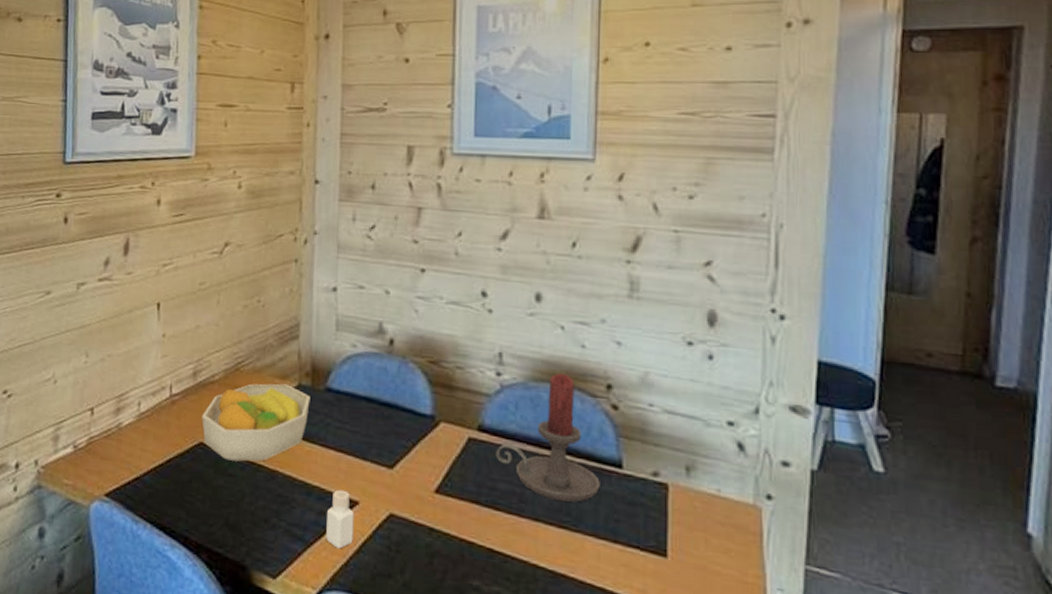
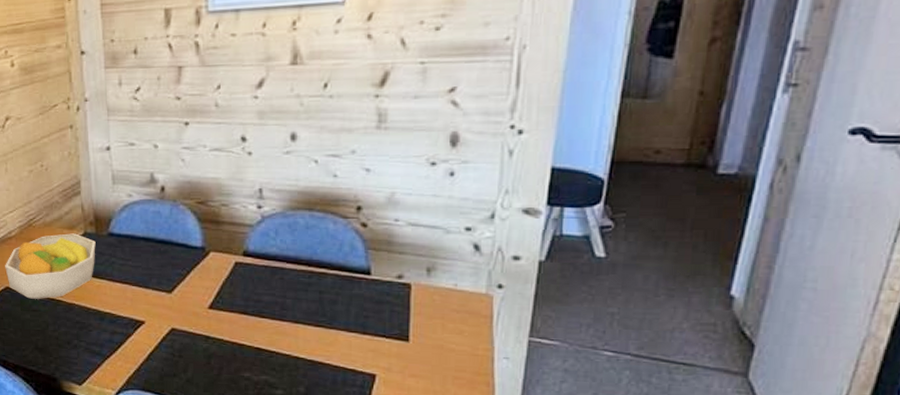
pepper shaker: present [326,489,355,549] -> none [119,313,143,359]
candle holder: present [496,373,600,502] -> none [259,201,351,306]

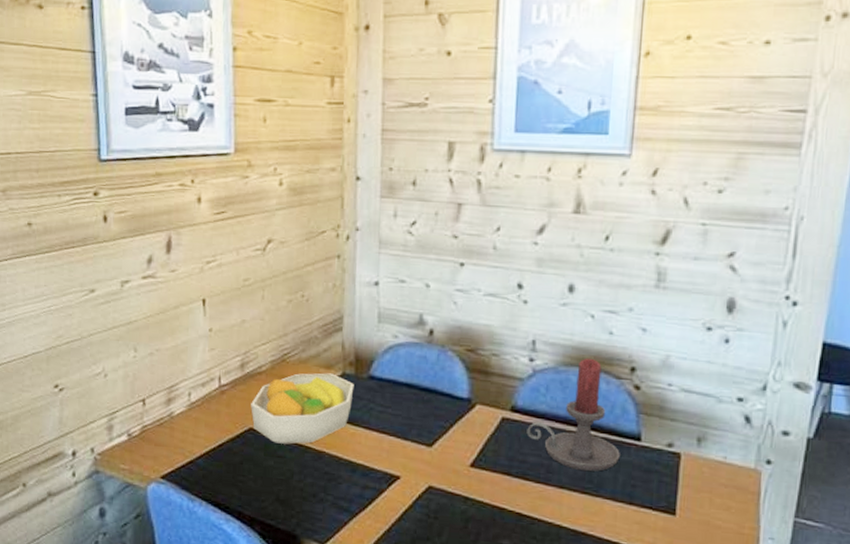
candle holder: none [259,201,351,306] -> present [526,358,620,471]

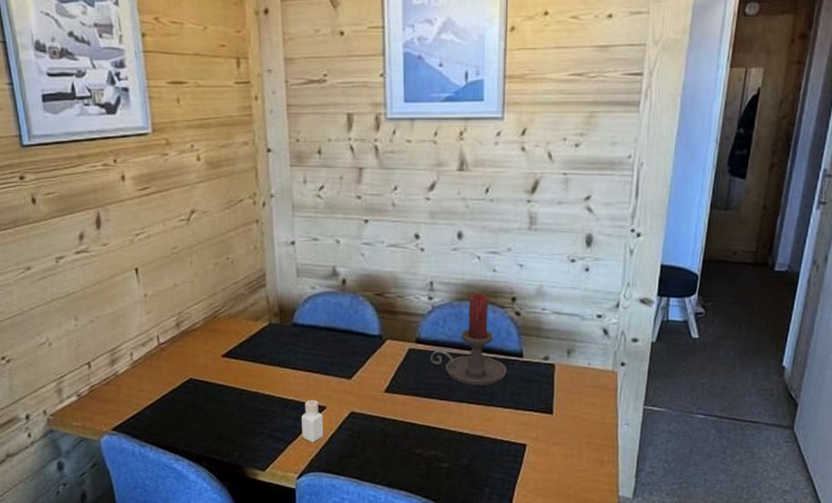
fruit bowl: present [251,373,354,444] -> none [189,324,280,389]
pepper shaker: none [370,466,396,518] -> present [302,399,324,442]

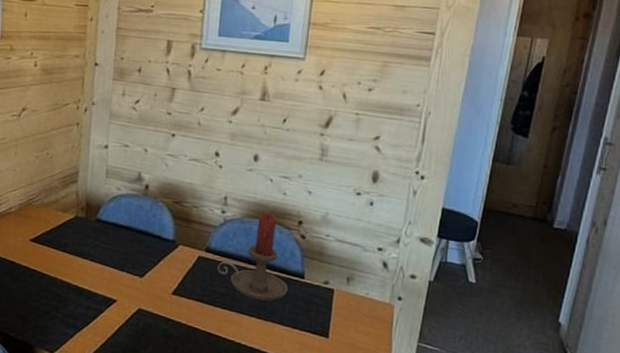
pepper shaker: present [302,399,324,442] -> none [91,291,113,333]

